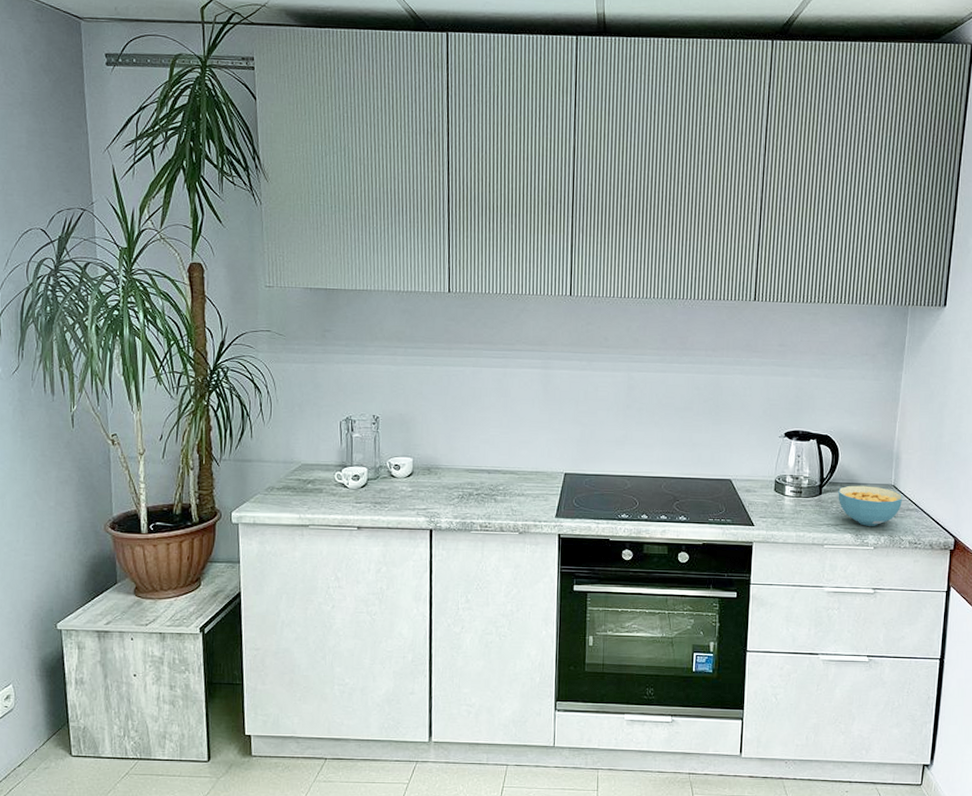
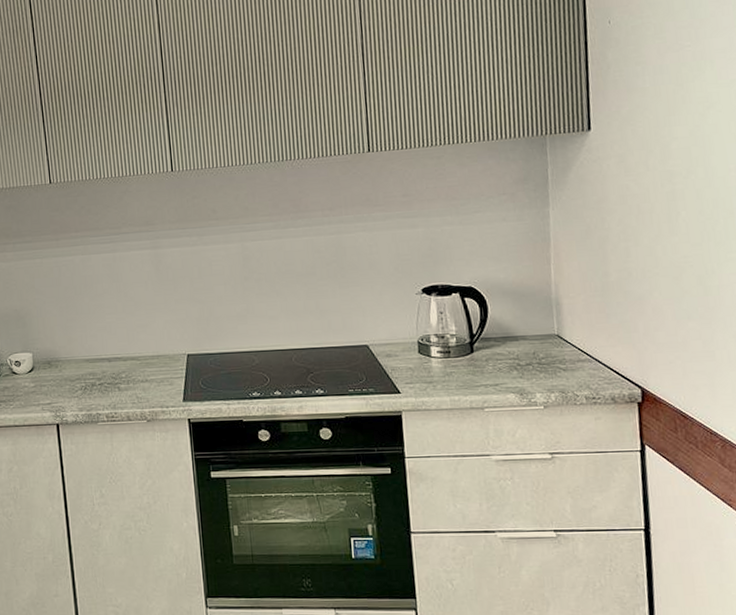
cereal bowl: present [838,485,903,526] -> none [492,338,571,383]

